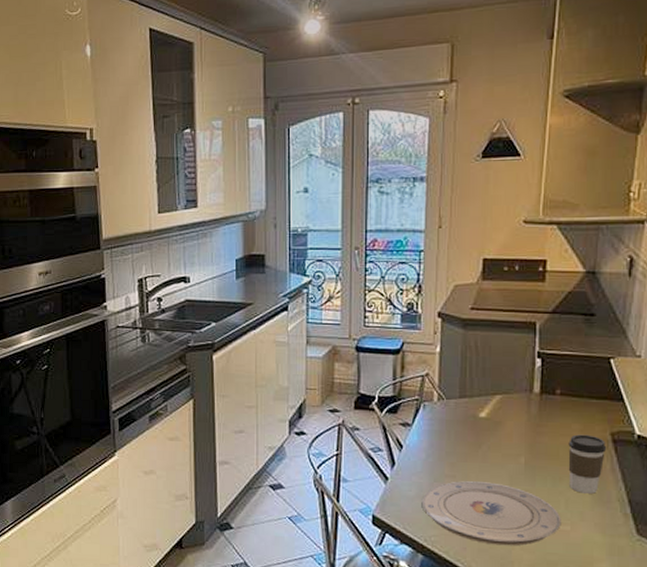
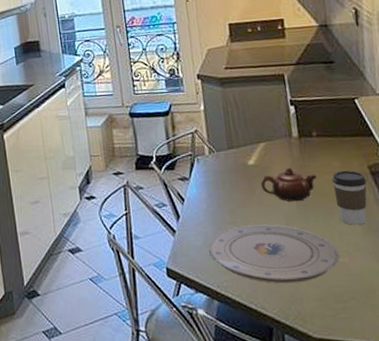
teapot: none [489,424,552,461] -> present [260,167,317,201]

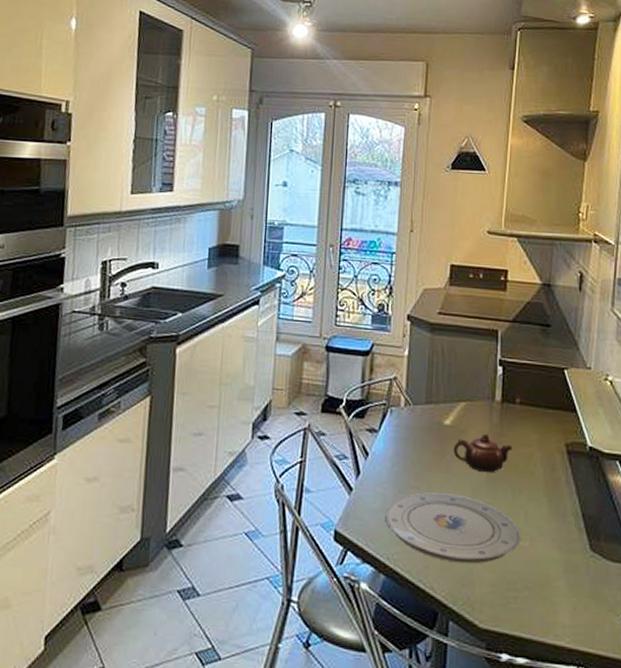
coffee cup: present [332,170,368,225] -> none [527,445,562,507]

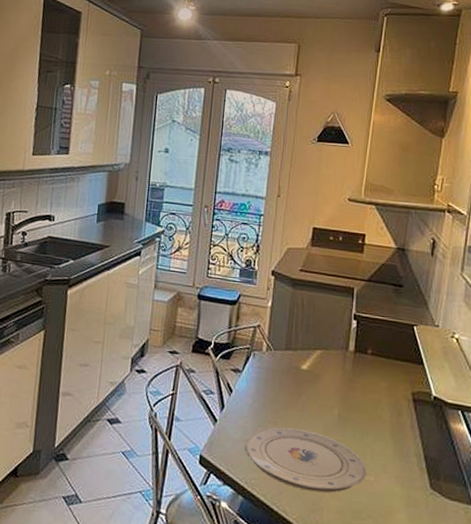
teapot: present [453,433,512,472] -> none [308,379,363,414]

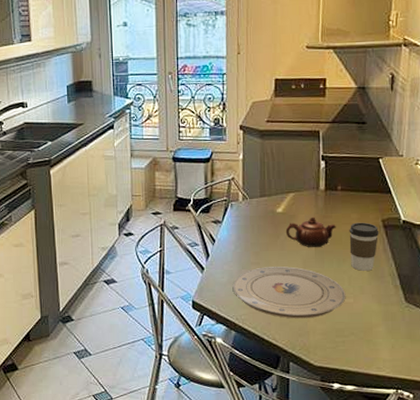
teapot: none [308,379,363,414] -> present [285,217,336,247]
coffee cup: none [375,391,408,448] -> present [349,222,380,271]

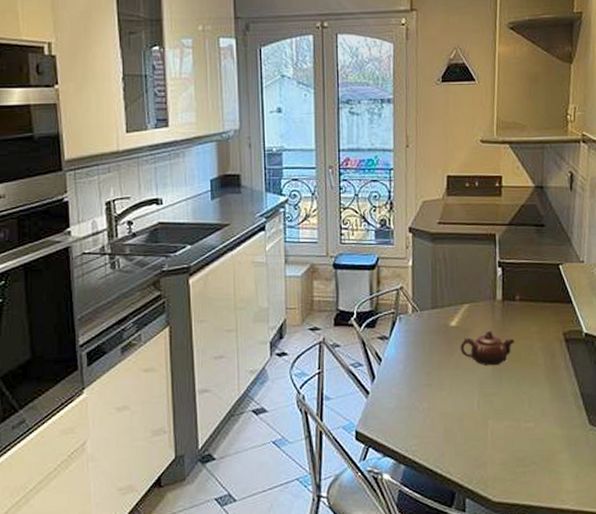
plate: present [232,266,346,319] -> none [401,388,526,448]
coffee cup: present [349,222,380,271] -> none [528,336,561,391]

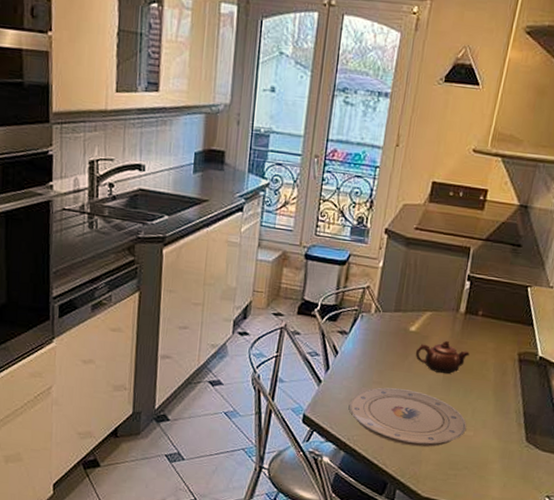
plate: none [401,388,526,448] -> present [348,387,467,447]

